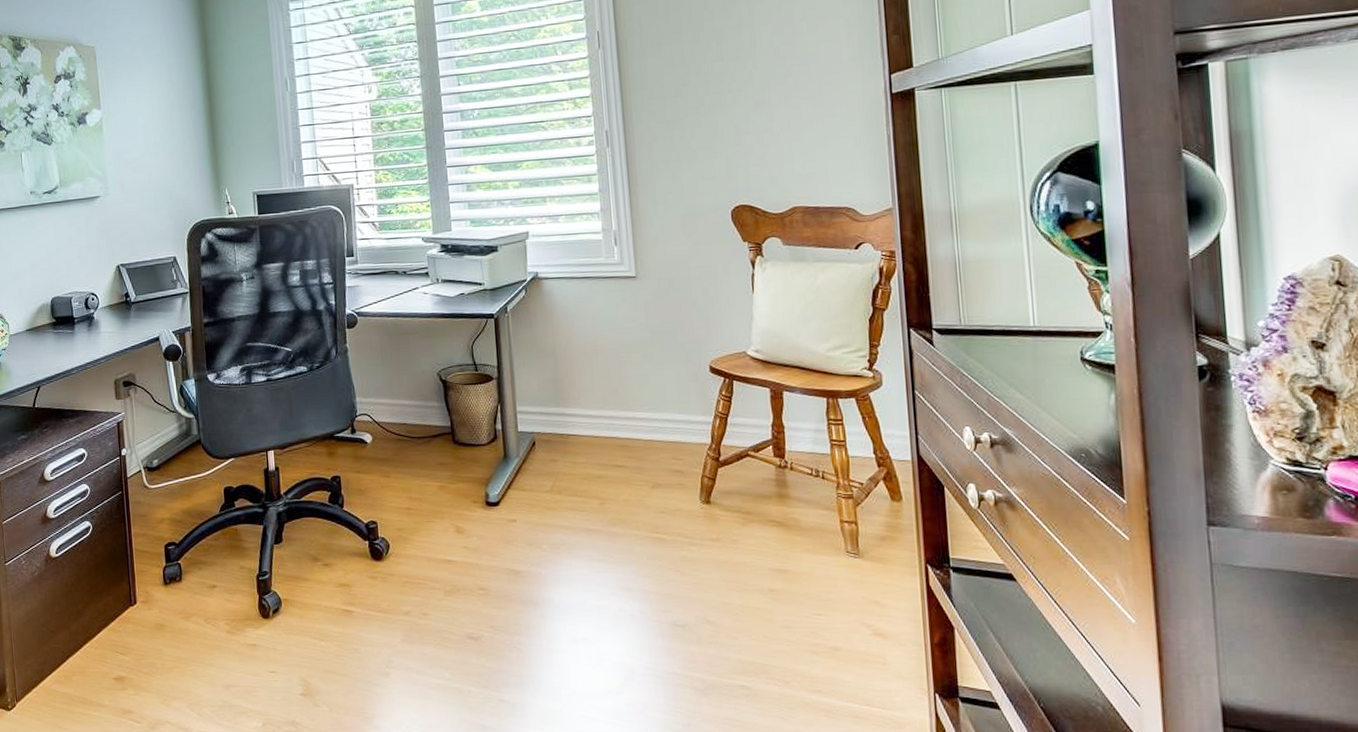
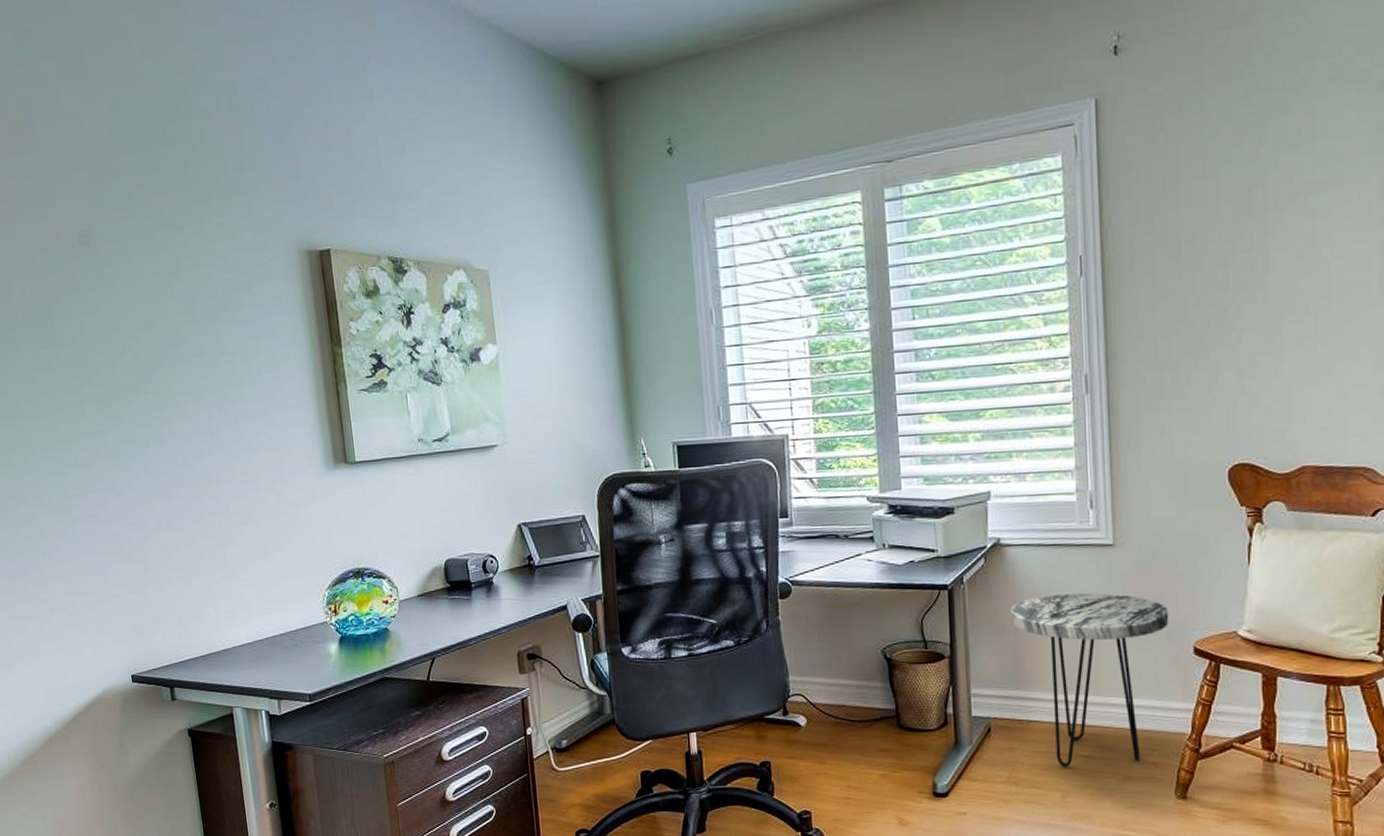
side table: none [549,319,687,476] -> present [1010,593,1169,767]

